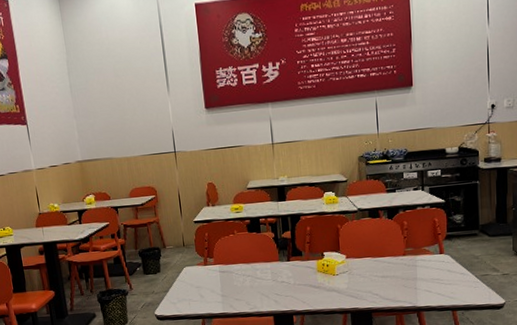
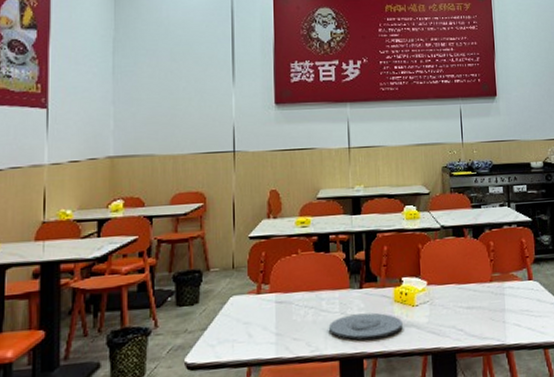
plate: none [263,280,325,302] -> present [328,312,403,341]

